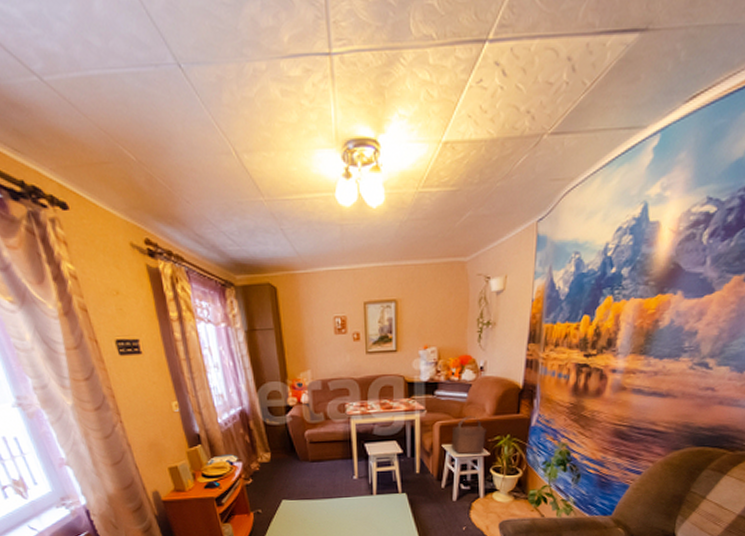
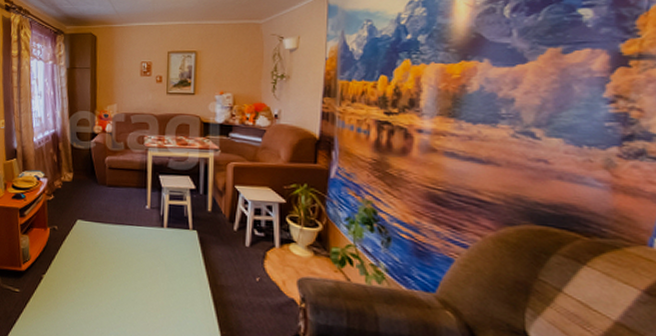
handbag: present [451,415,486,455] -> none [245,160,282,200]

